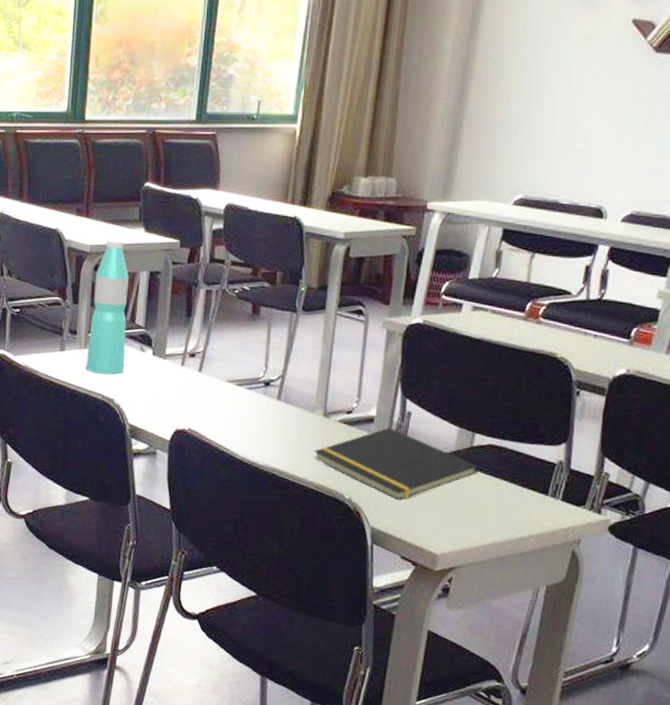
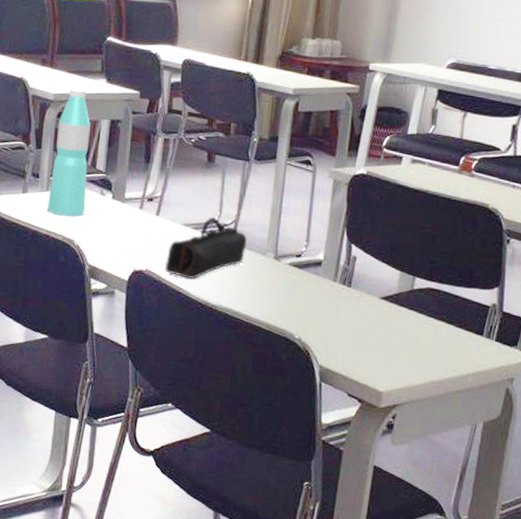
pencil case: none [208,372,295,439] -> present [165,217,248,280]
notepad: present [314,427,479,500] -> none [265,270,419,340]

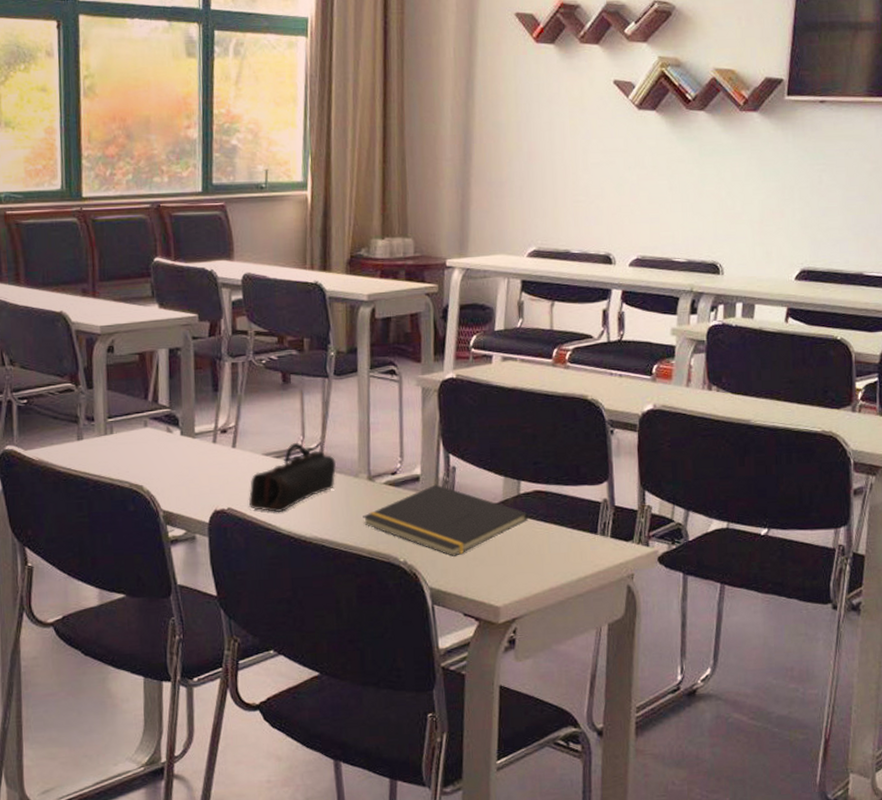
water bottle: present [47,88,91,217] -> none [108,317,152,460]
notepad: none [265,270,419,340] -> present [363,484,528,557]

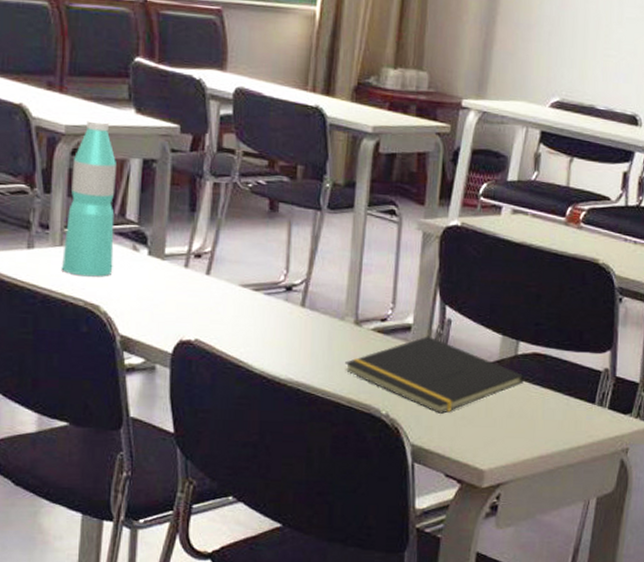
water bottle: none [108,317,152,460] -> present [62,118,116,277]
pencil case: present [248,442,337,513] -> none [219,276,322,350]

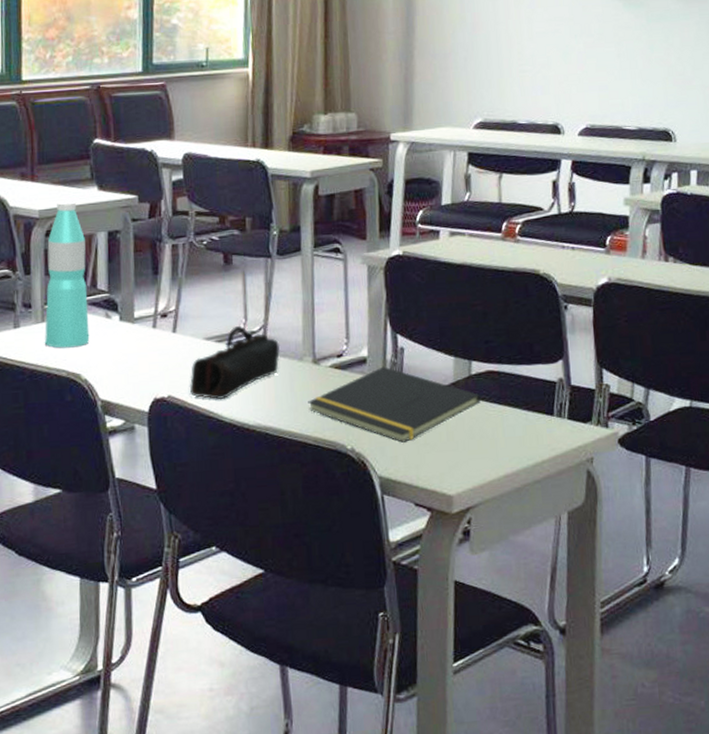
pencil case: none [219,276,322,350] -> present [189,325,281,400]

